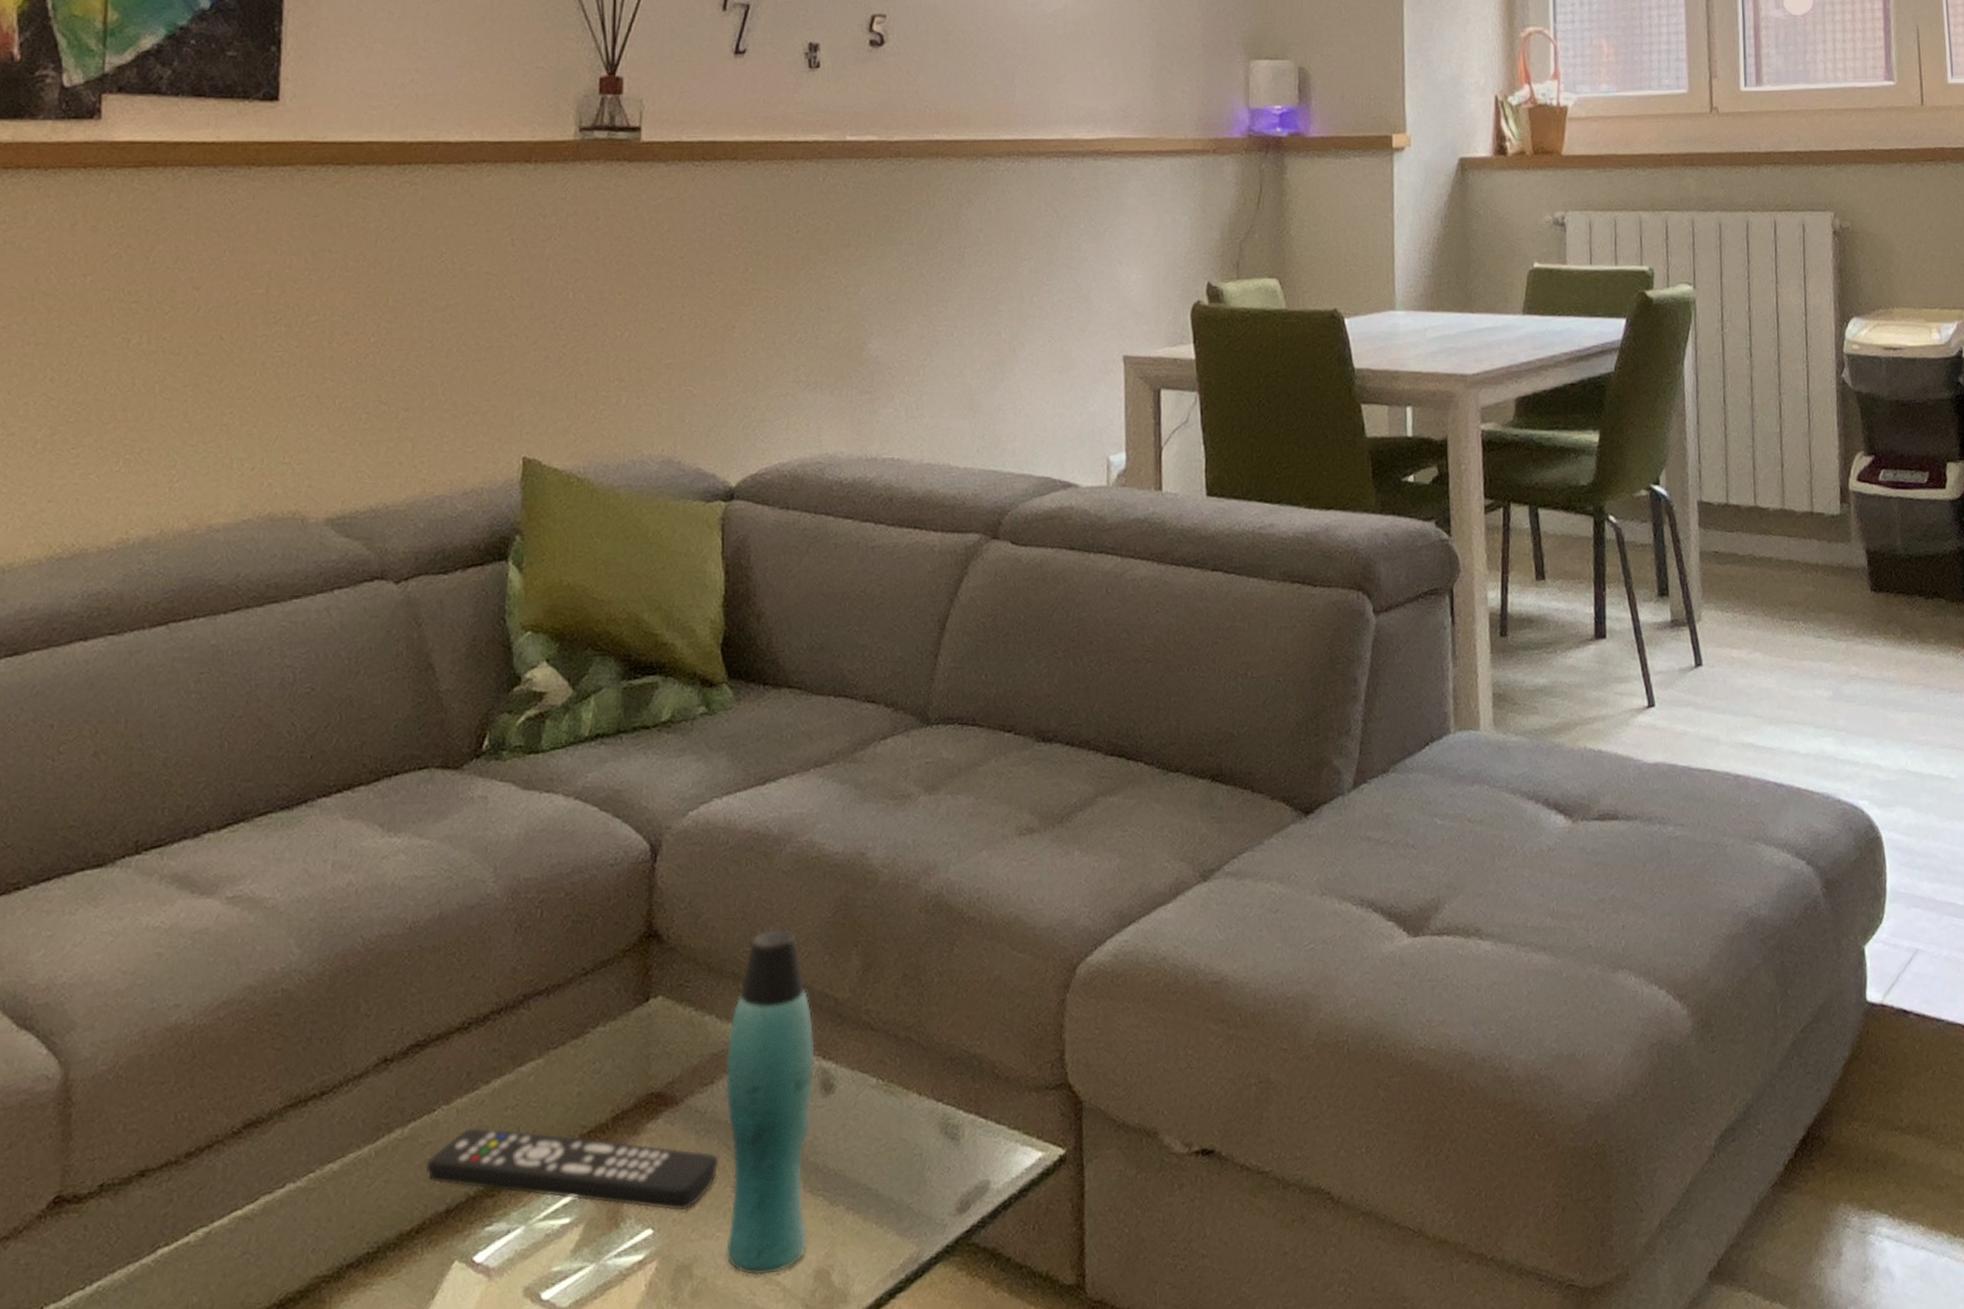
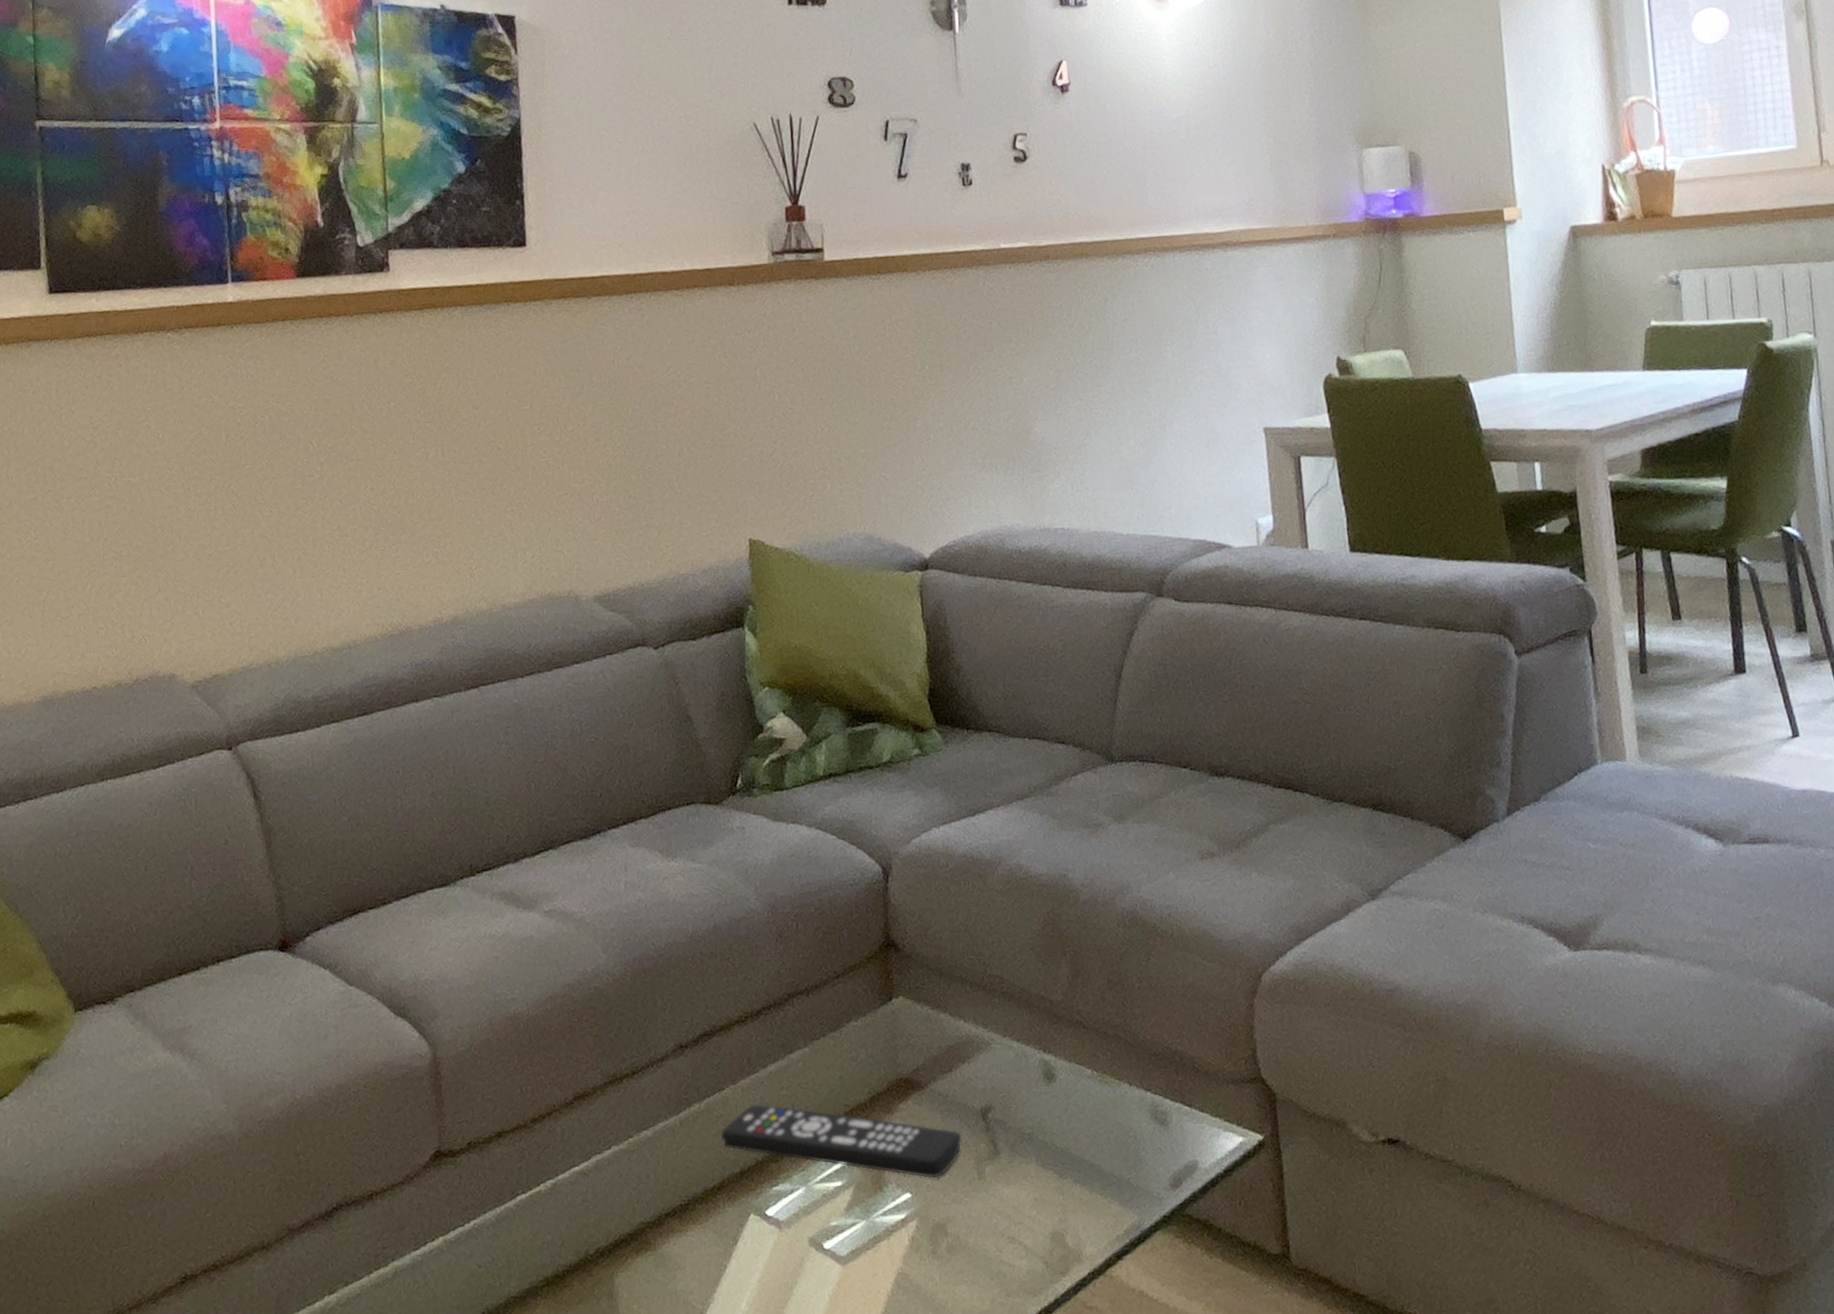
bottle: present [726,928,815,1276] -> none [961,940,1043,1236]

